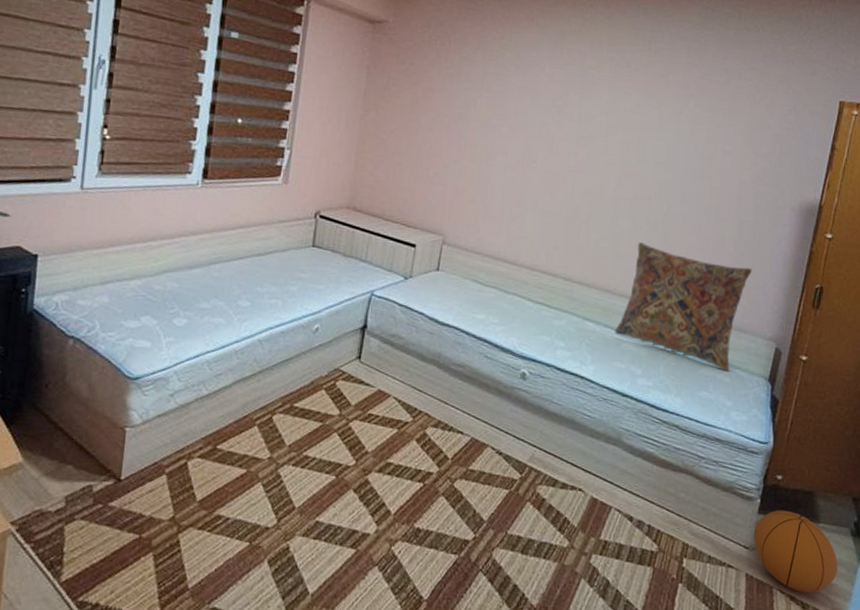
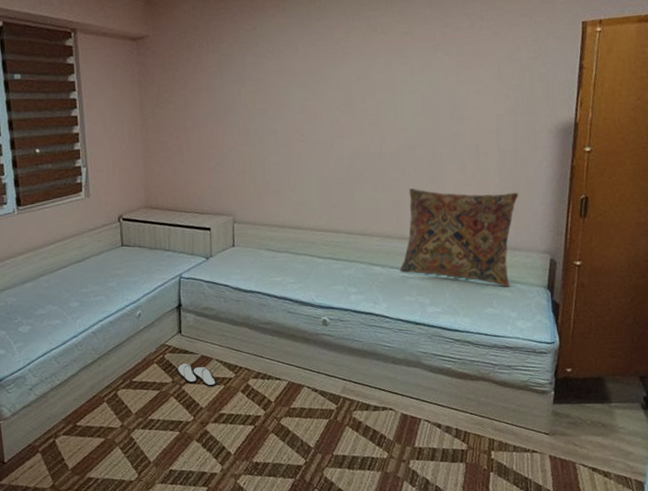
slippers: none [347,395,390,429] -> present [177,363,216,387]
basketball: present [753,510,838,594] -> none [551,397,633,464]

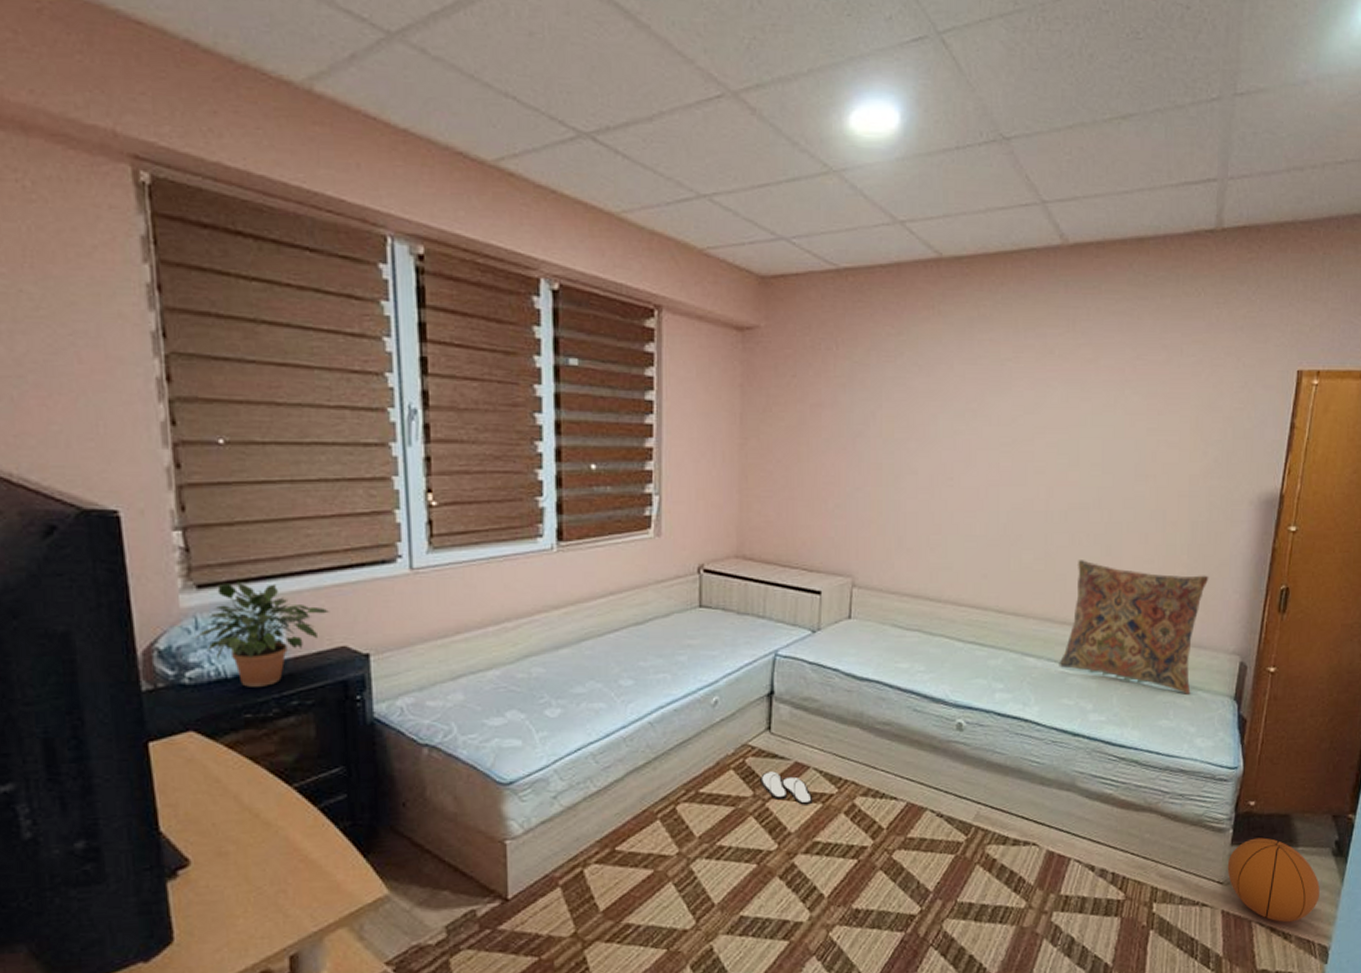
basketball: none [551,397,633,464] -> present [1227,837,1320,923]

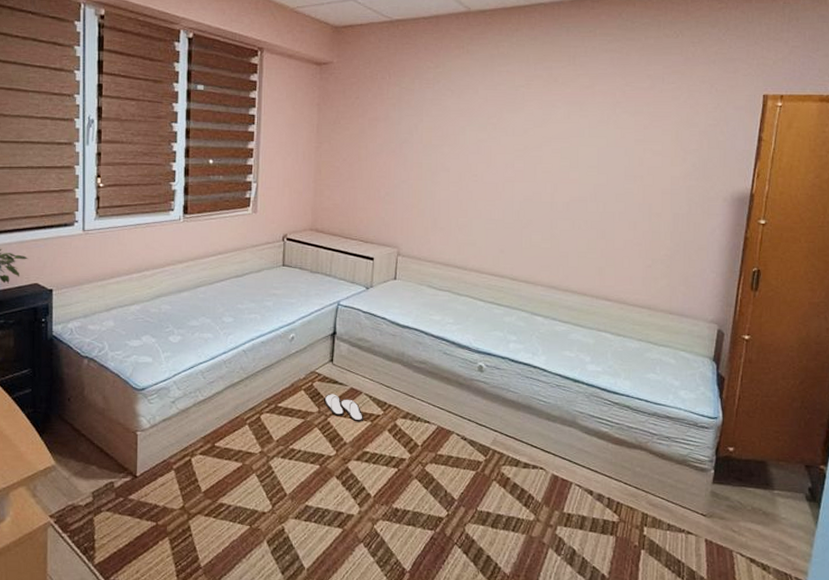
pillow: present [1059,560,1209,694] -> none [562,241,690,354]
basketball: present [1227,837,1320,923] -> none [709,479,795,556]

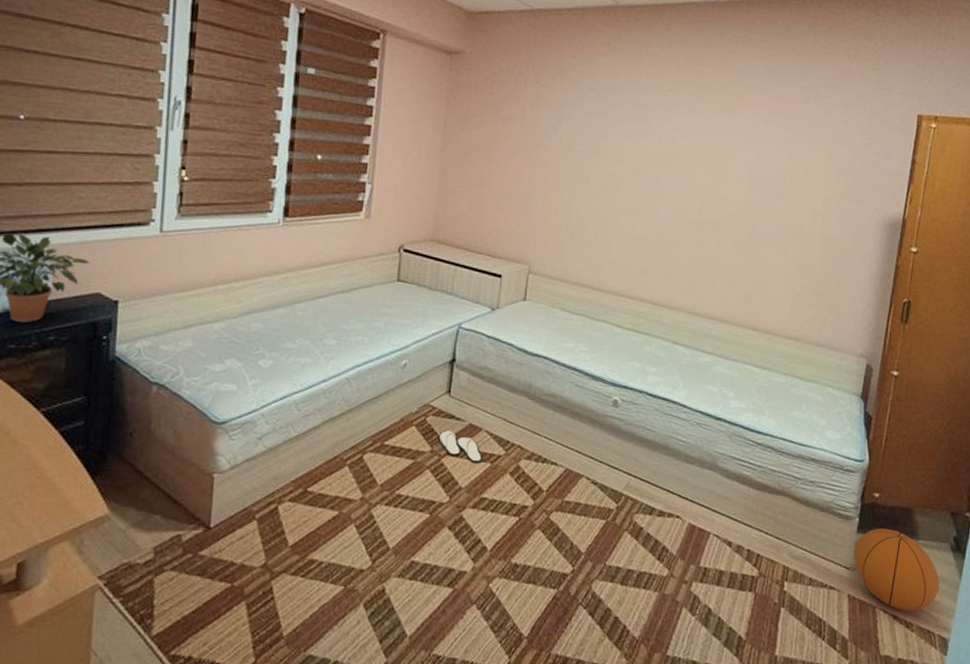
basketball: none [709,479,795,556] -> present [853,528,939,612]

